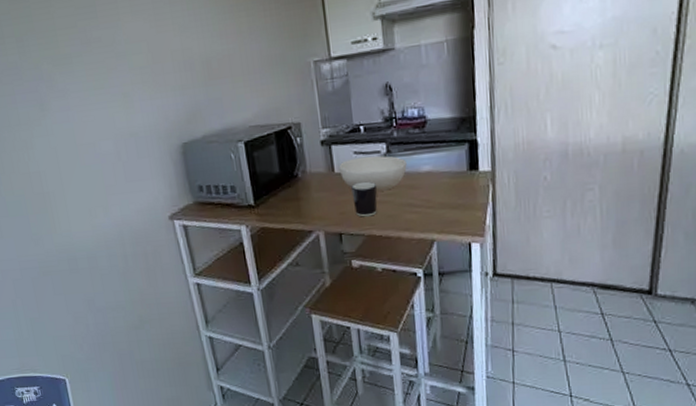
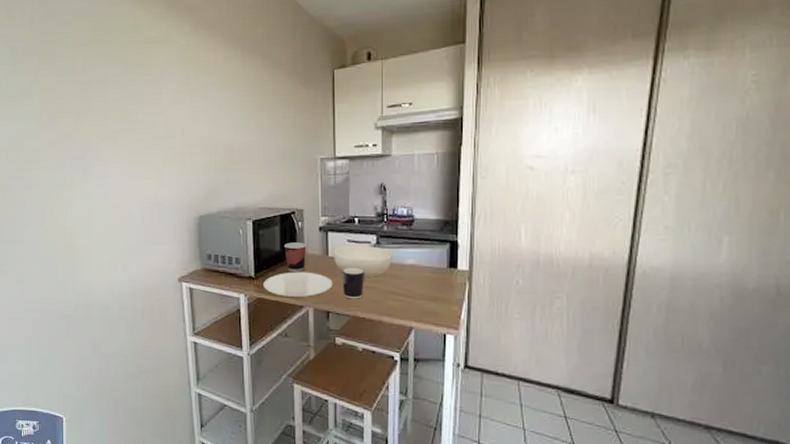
plate: none [265,192,343,223] -> present [264,271,333,297]
cup: none [283,160,310,194] -> present [284,242,307,272]

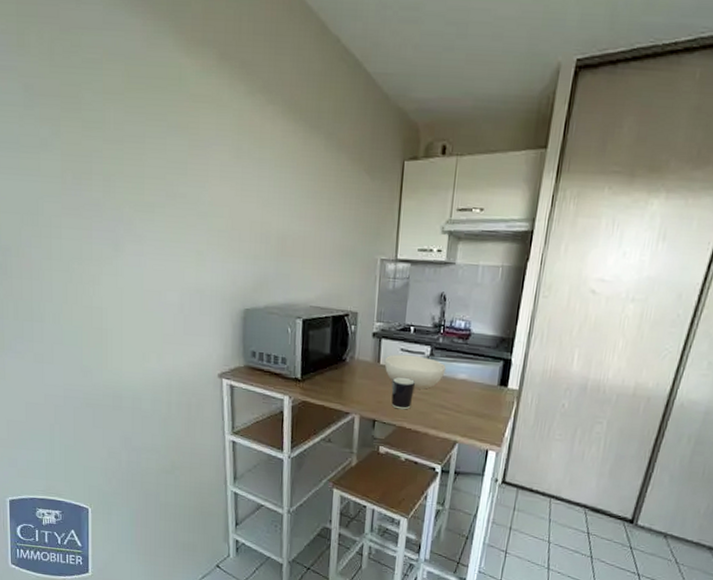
plate: present [264,271,333,297] -> none [310,377,382,404]
cup: present [284,242,307,272] -> none [334,346,359,377]

